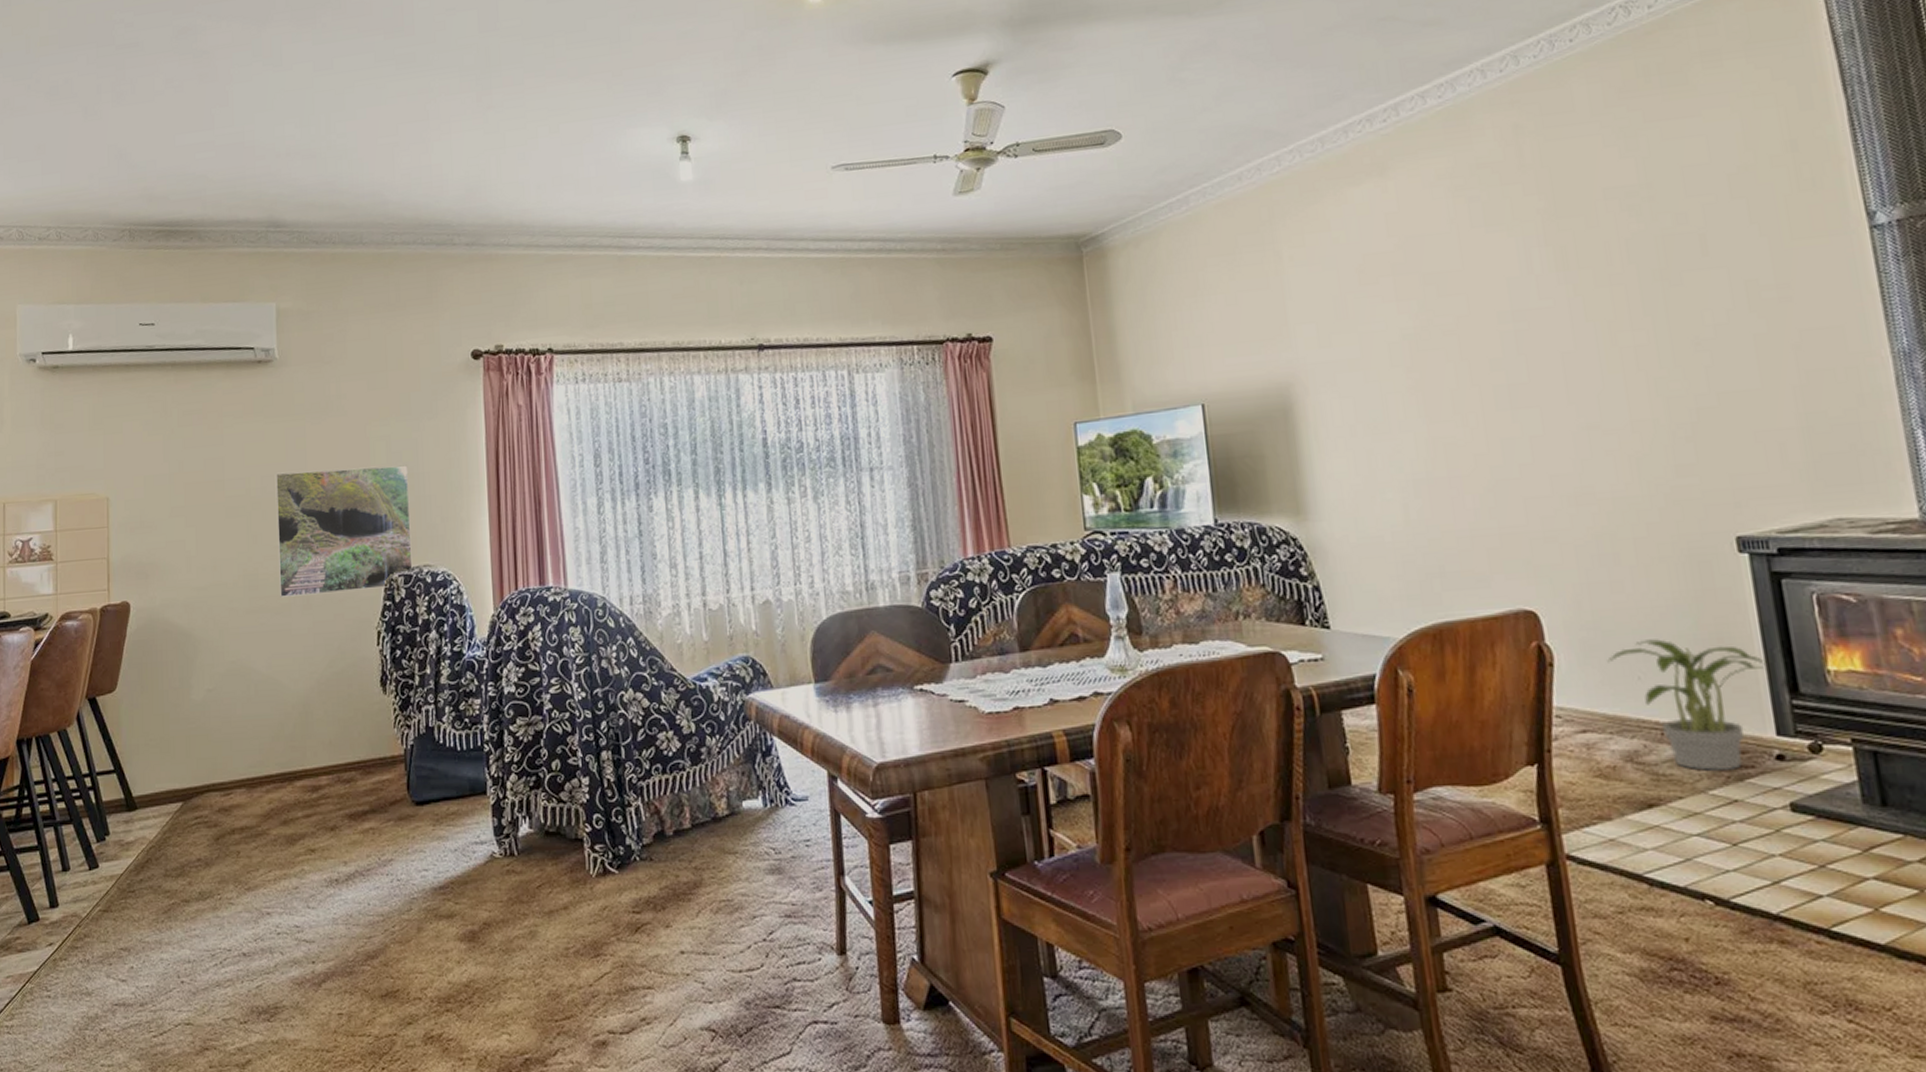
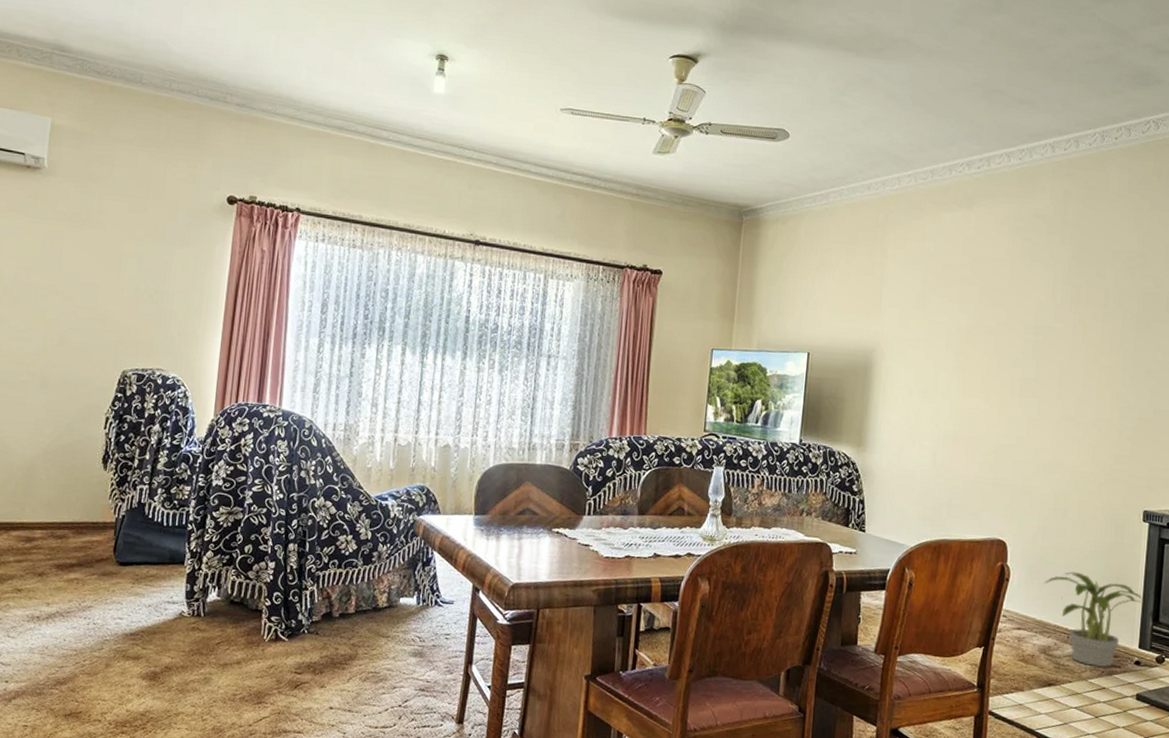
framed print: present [275,465,413,597] -> none [19,267,155,382]

